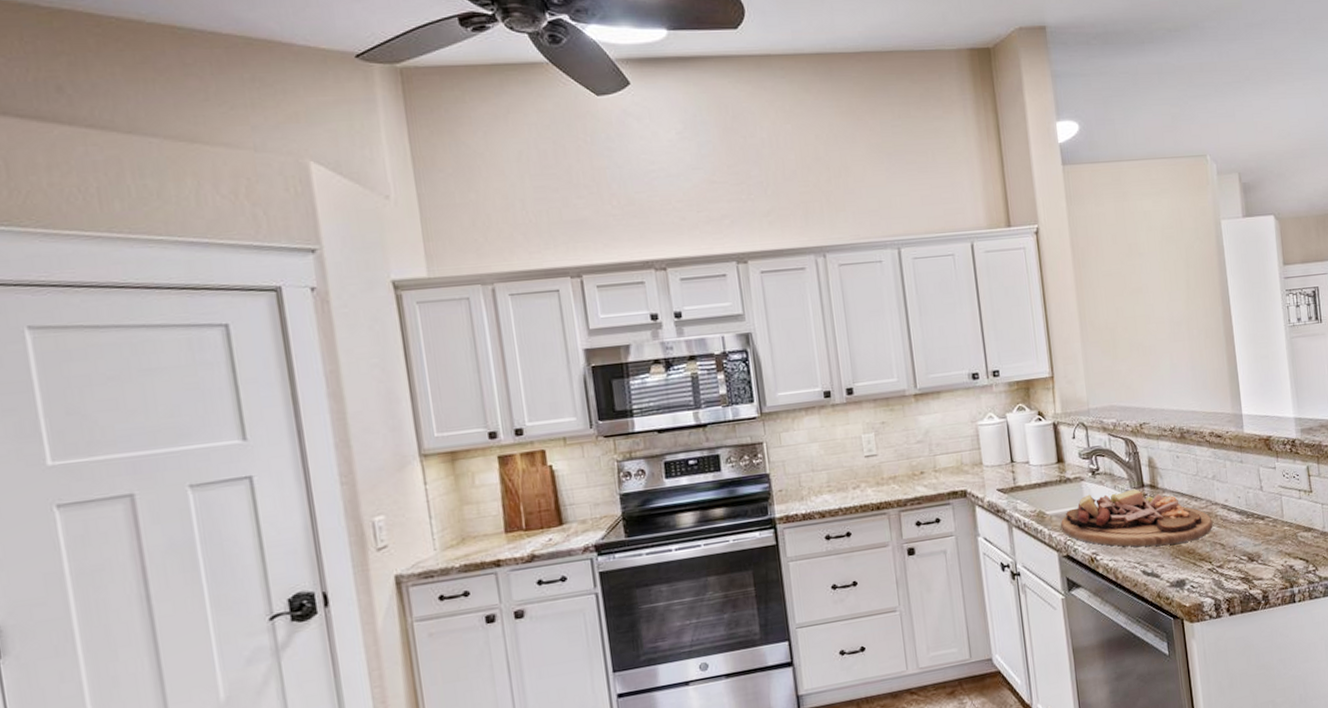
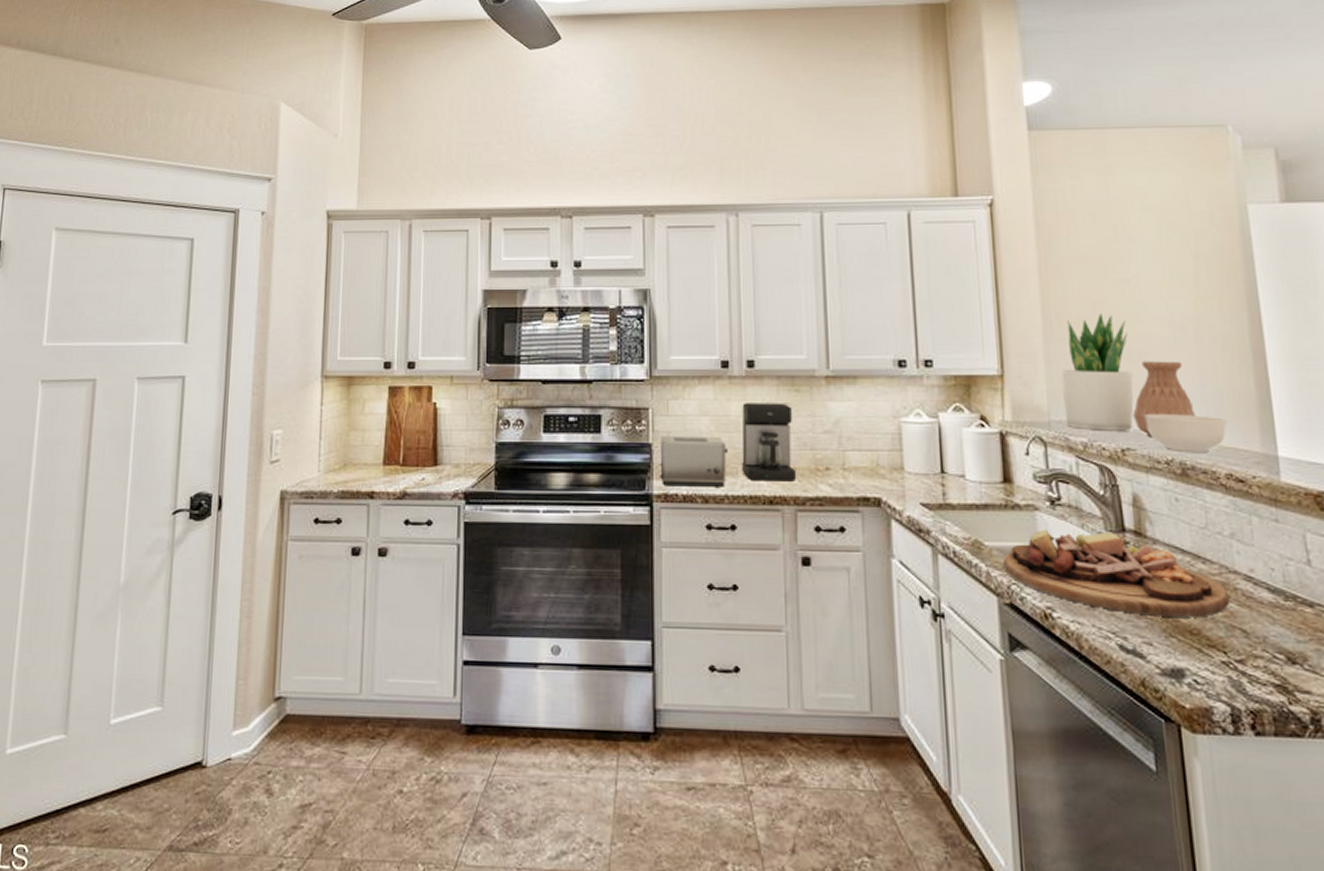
toaster: none [777,459,839,509] -> present [660,435,729,487]
coffee maker: none [846,422,898,493] -> present [742,403,797,482]
planter: none [1096,318,1147,413] -> present [1062,314,1134,431]
vase: none [1147,350,1189,413] -> present [1133,361,1195,438]
bowl: none [1155,390,1210,421] -> present [1145,413,1227,453]

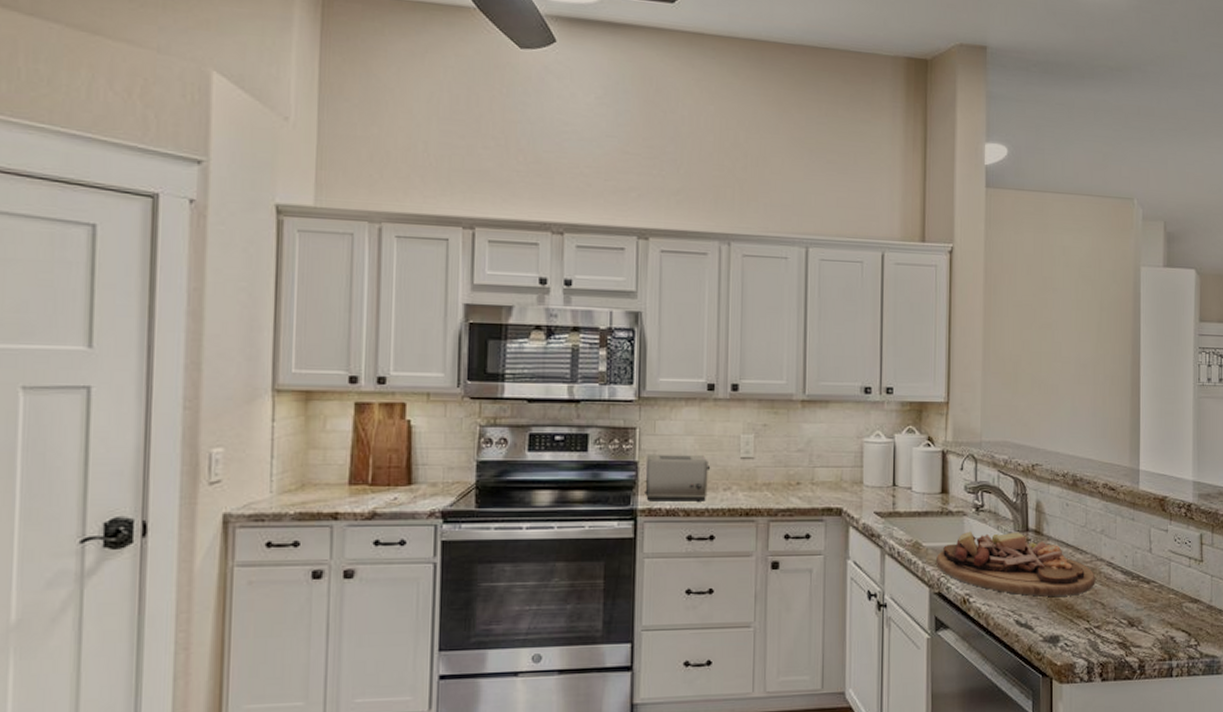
coffee maker: present [742,403,797,482] -> none [722,423,771,495]
planter: present [1062,314,1134,431] -> none [993,352,1046,450]
vase: present [1133,361,1195,438] -> none [1043,392,1087,456]
bowl: present [1145,413,1227,453] -> none [1051,435,1108,468]

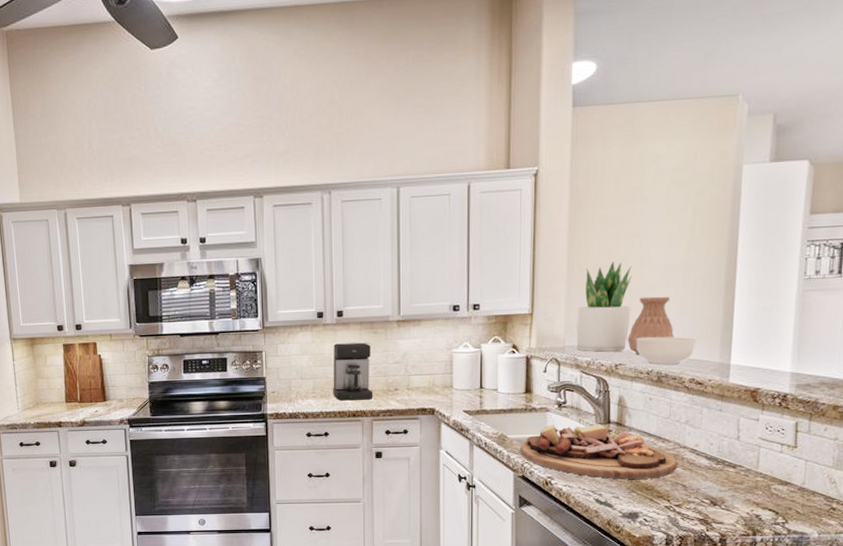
toaster: present [645,454,711,502] -> none [272,370,323,408]
coffee maker: none [722,423,771,495] -> present [333,342,373,401]
planter: none [993,352,1046,450] -> present [576,262,632,352]
vase: none [1043,392,1087,456] -> present [627,296,674,355]
bowl: none [1051,435,1108,468] -> present [636,336,697,365]

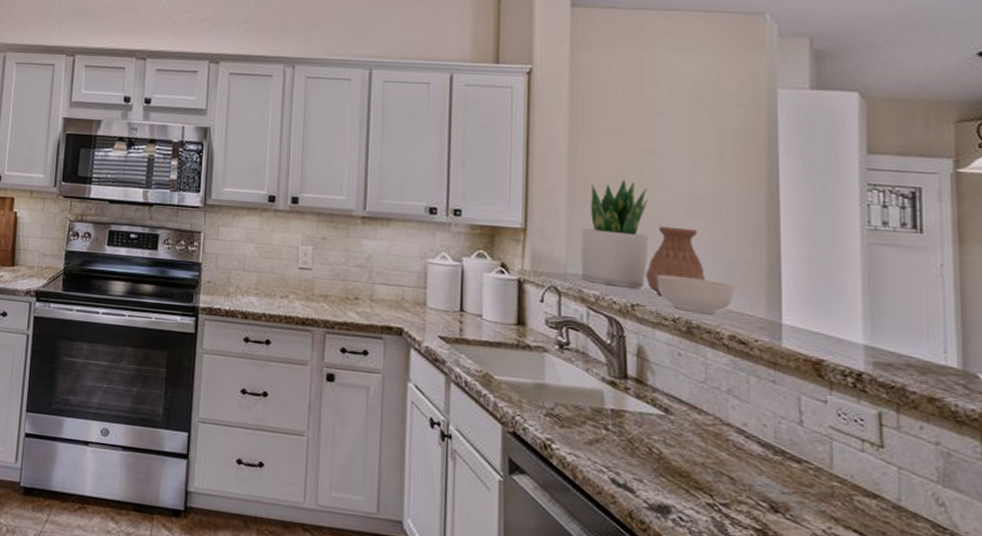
coffee maker: present [333,342,373,401] -> none [280,234,329,307]
food platter: present [521,424,678,479] -> none [511,369,721,462]

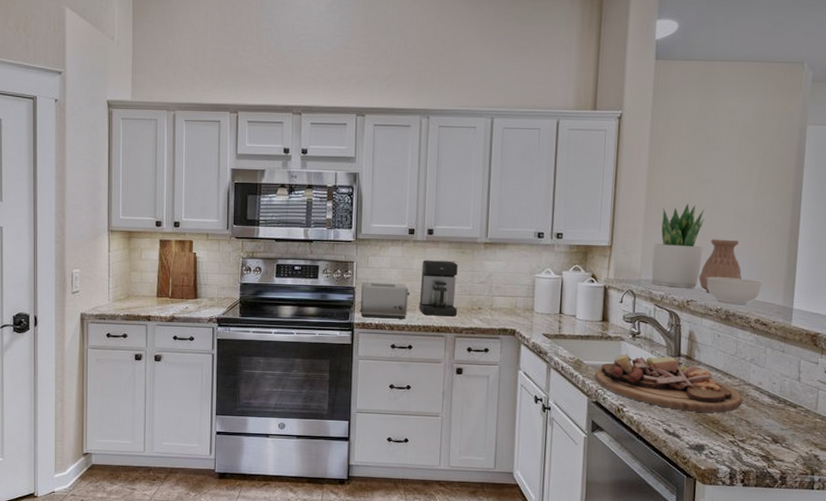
toaster: none [206,256,269,306] -> present [360,281,410,319]
coffee maker: none [280,234,329,307] -> present [419,260,458,317]
food platter: none [511,369,721,462] -> present [595,353,743,413]

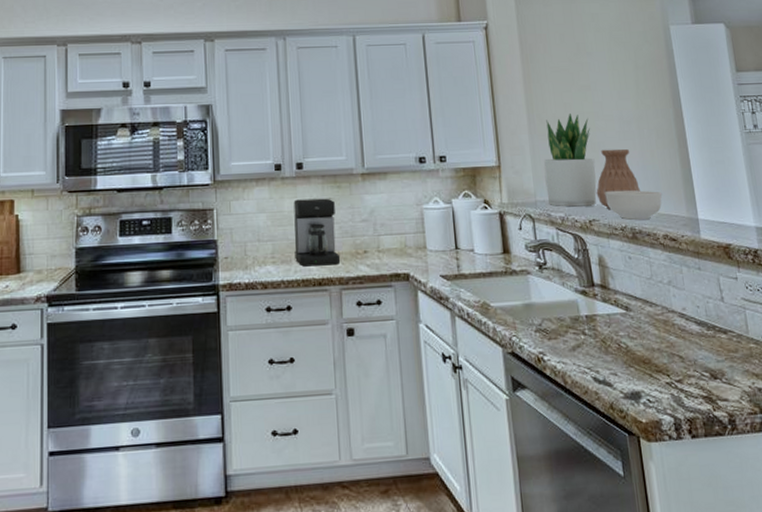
toaster: present [360,281,410,319] -> none [224,231,283,277]
food platter: present [595,353,743,413] -> none [506,287,670,352]

